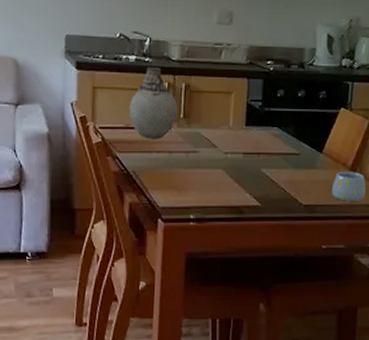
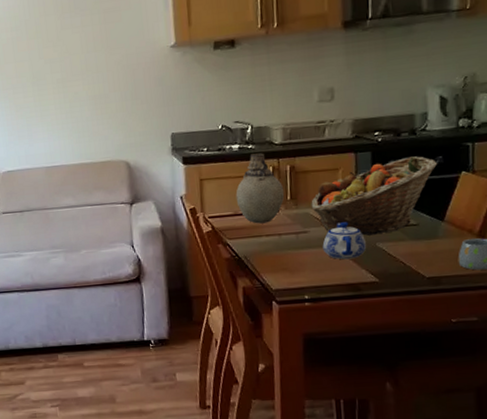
fruit basket: none [203,89,321,160] -> present [311,156,438,236]
teapot: none [211,145,252,182] -> present [322,222,367,260]

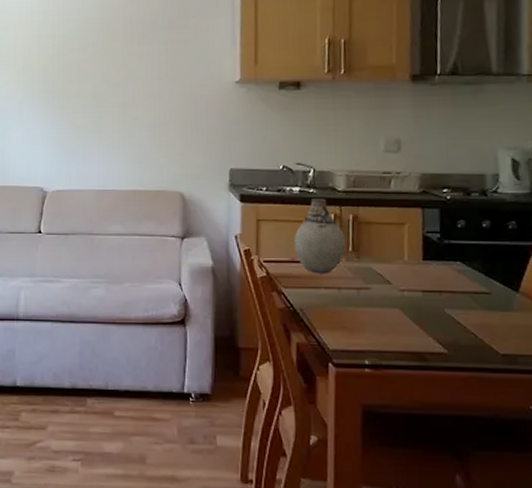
fruit basket: present [311,156,438,236] -> none [374,219,511,300]
teapot: present [322,222,367,260] -> none [385,282,434,324]

